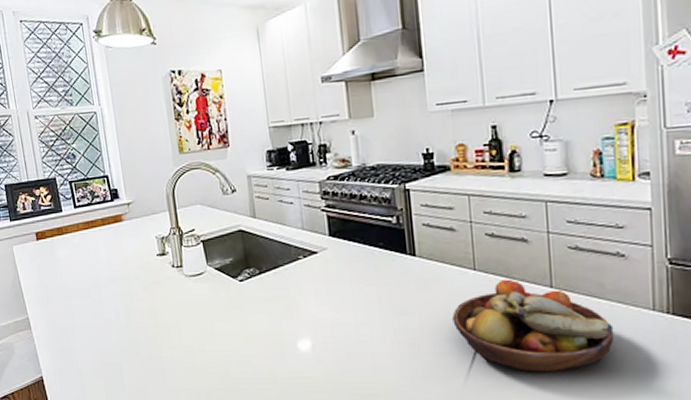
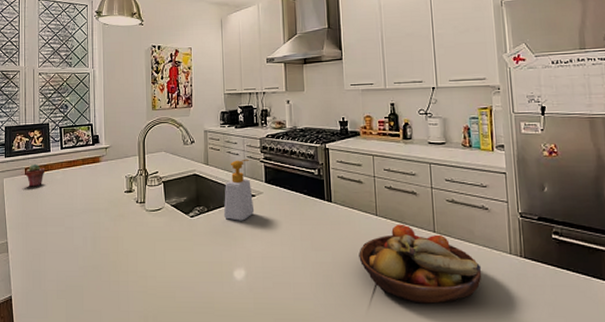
potted succulent: none [36,227,60,254] -> present [25,163,45,187]
soap bottle: none [278,207,318,284] -> present [223,158,255,221]

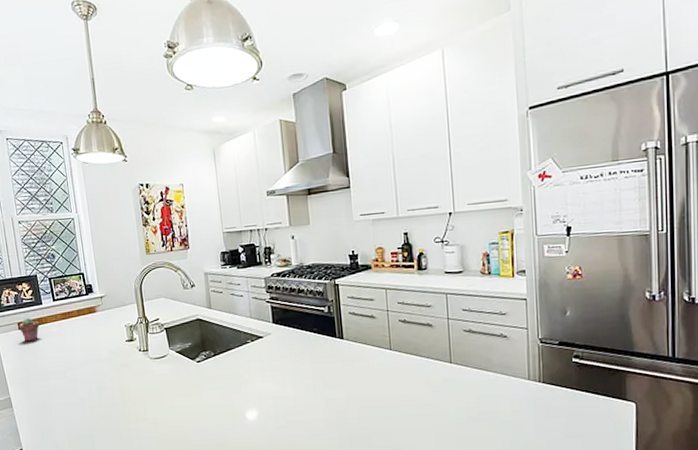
soap bottle: present [223,158,255,221] -> none [230,300,264,363]
fruit bowl: present [359,224,482,305] -> none [373,356,499,434]

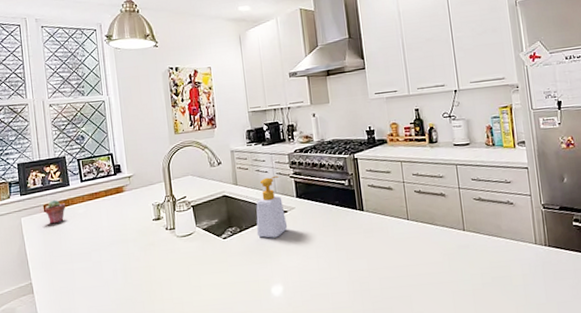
soap bottle: none [230,300,264,363] -> present [256,175,288,238]

